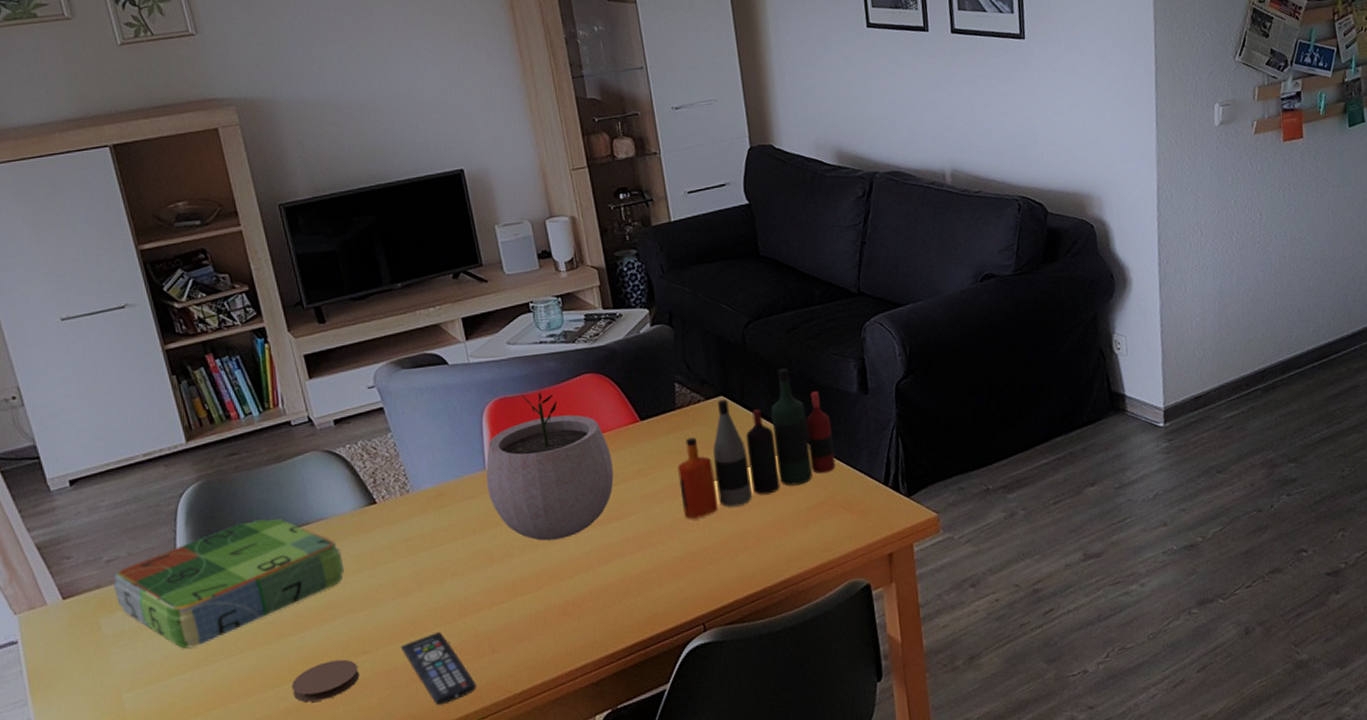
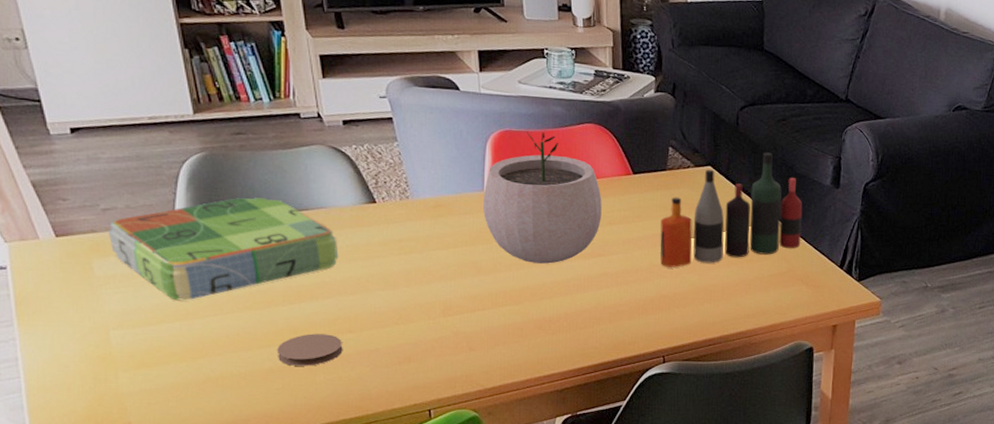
remote control: present [400,632,476,706] -> none [384,325,451,388]

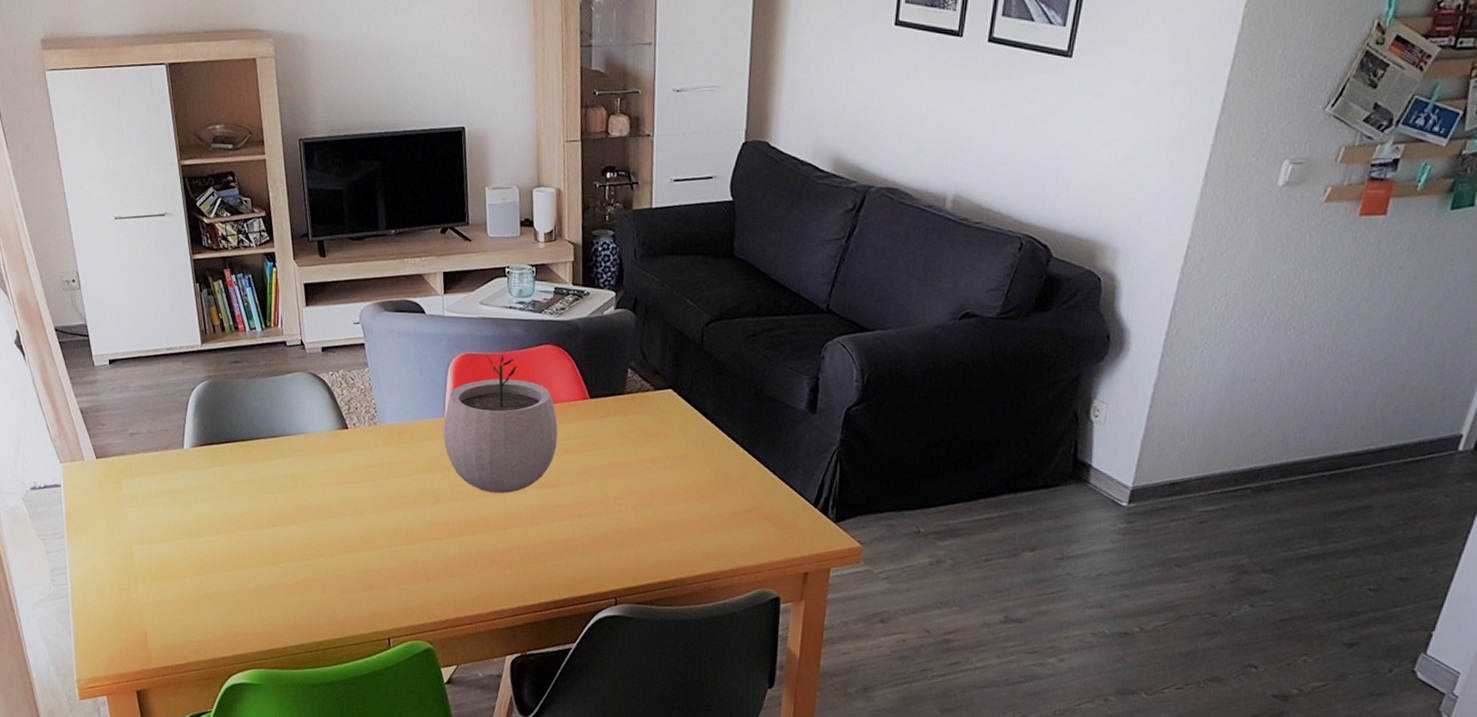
board game: present [109,197,339,301] -> none [135,423,315,521]
coaster: present [277,334,343,366] -> none [261,556,316,588]
bottle collection: present [660,152,803,267] -> none [615,372,773,501]

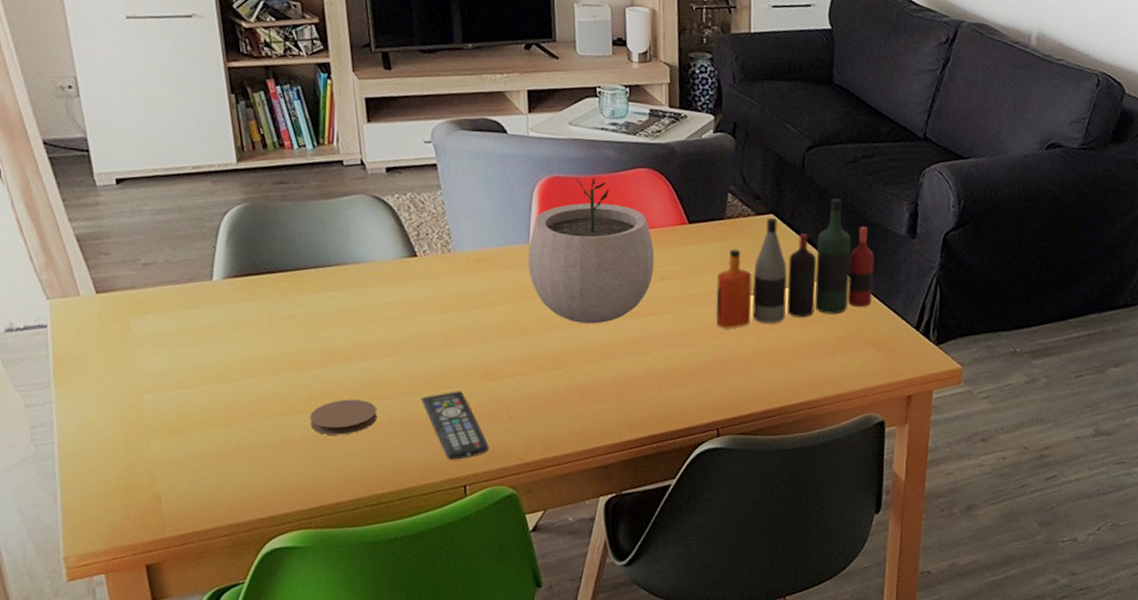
coaster: none [261,556,316,588] -> present [309,399,378,435]
remote control: none [351,552,409,615] -> present [420,391,489,461]
bottle collection: none [615,372,773,501] -> present [716,198,875,328]

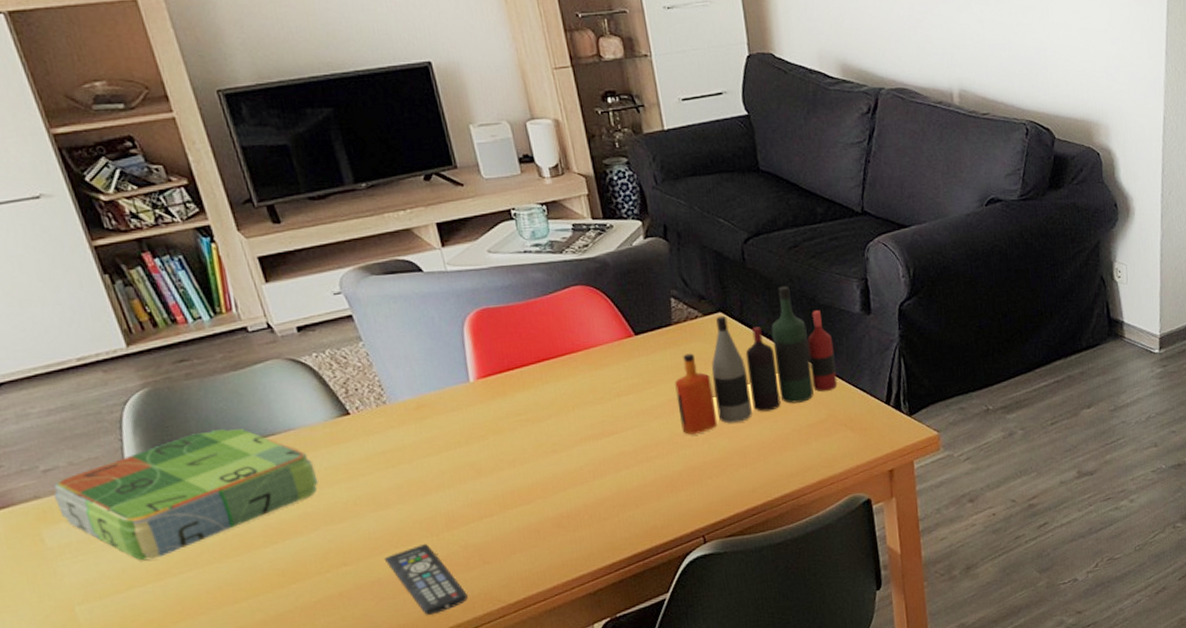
board game: none [148,251,377,363] -> present [54,429,318,561]
coaster: present [309,399,378,435] -> none [266,571,341,614]
plant pot: present [527,177,655,324] -> none [469,304,608,454]

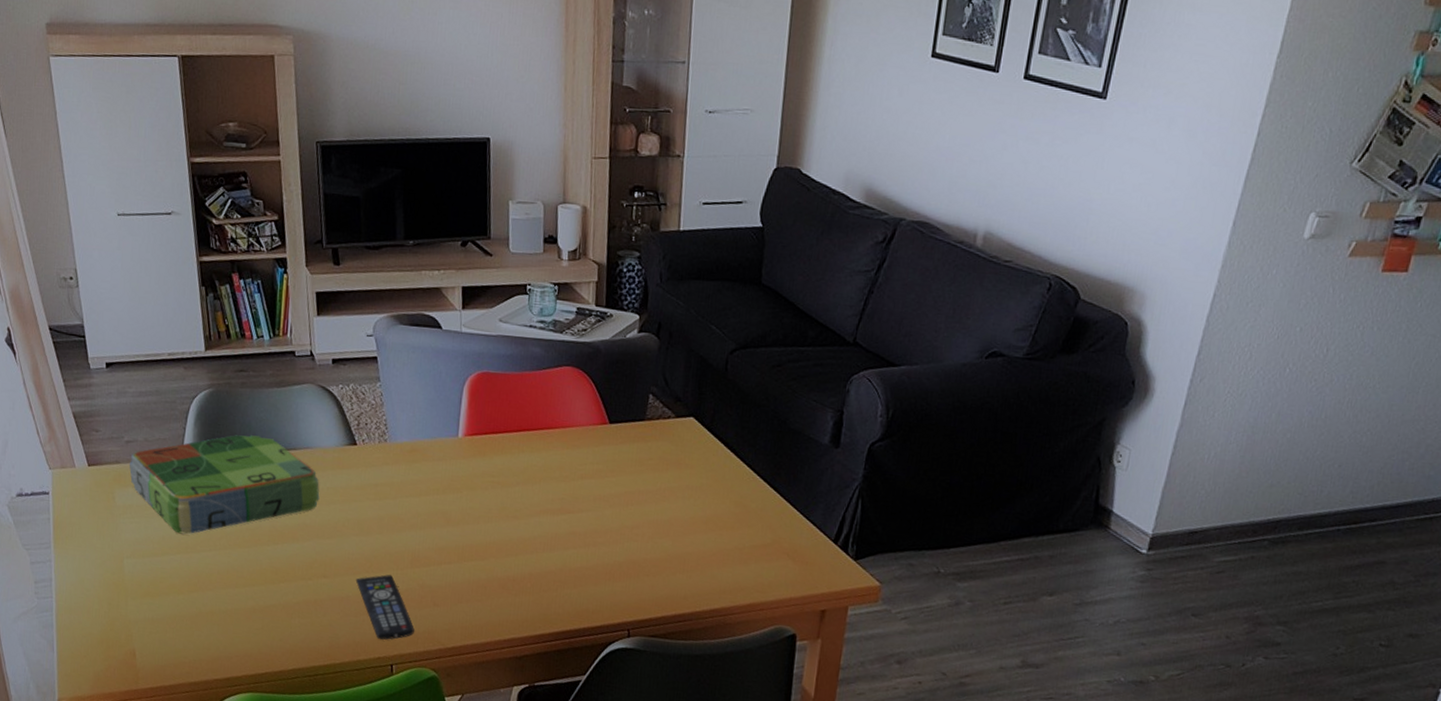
bottle collection: present [675,286,838,435] -> none [632,402,795,531]

